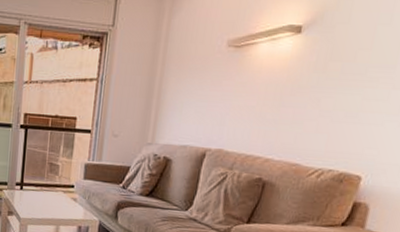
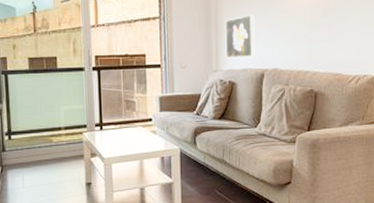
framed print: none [164,85,206,134] -> present [225,14,255,59]

